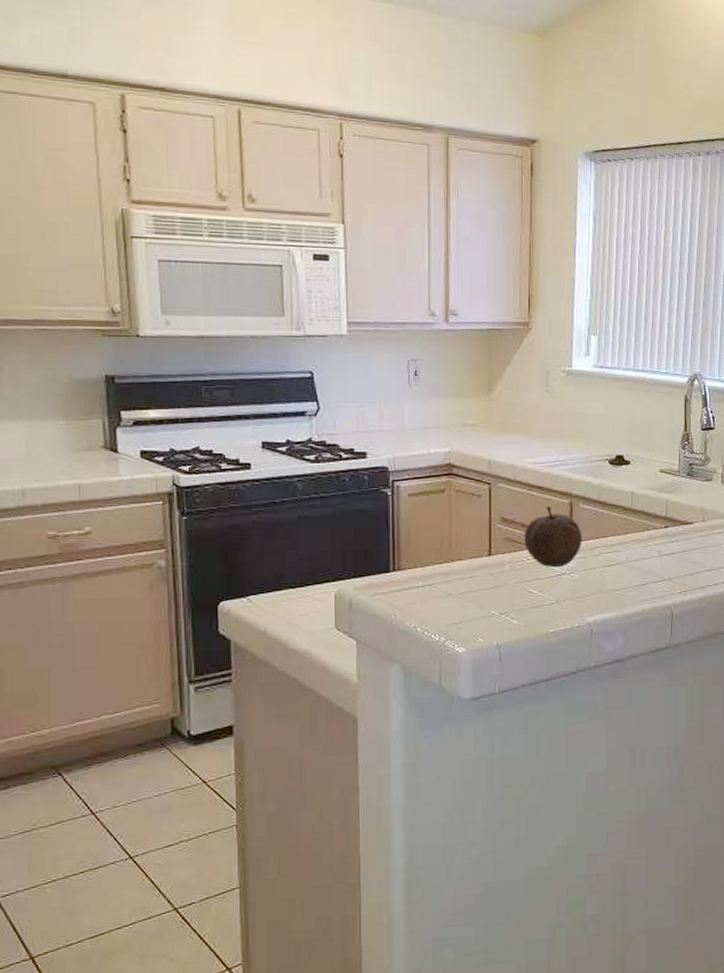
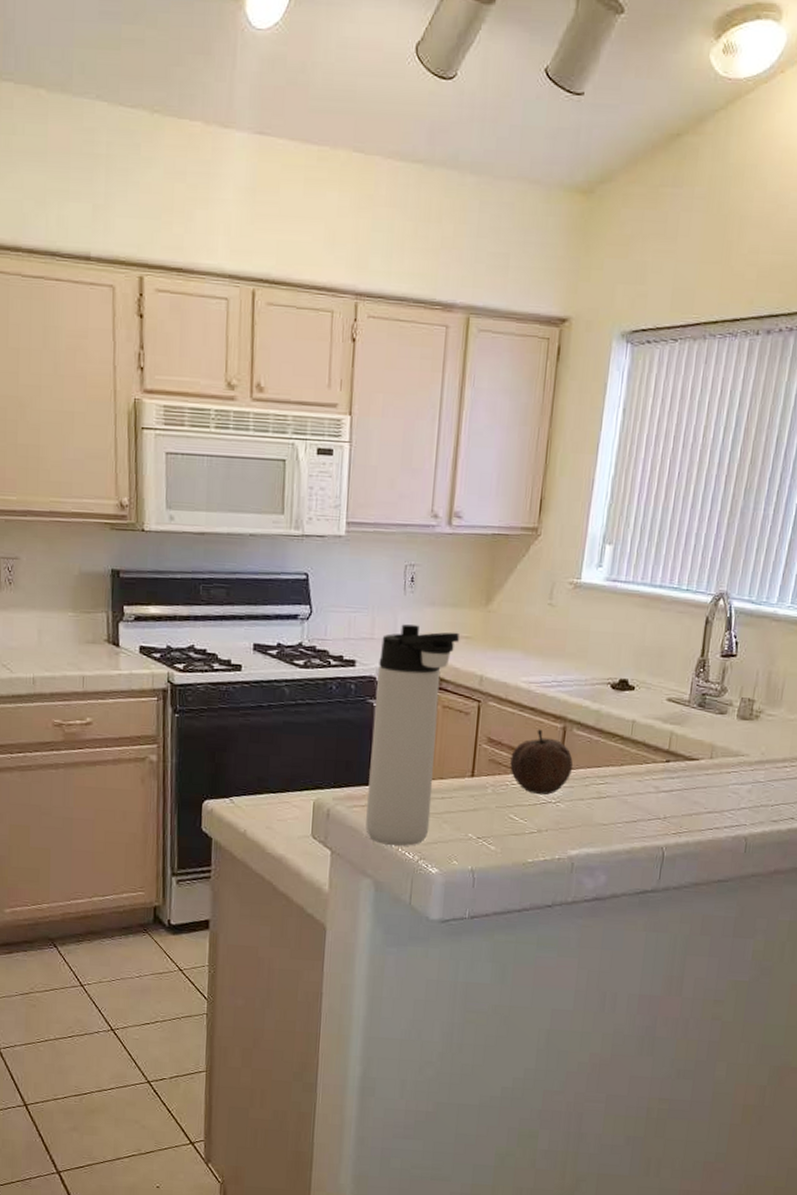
thermos bottle: none [389,416,466,630] -> present [365,624,460,847]

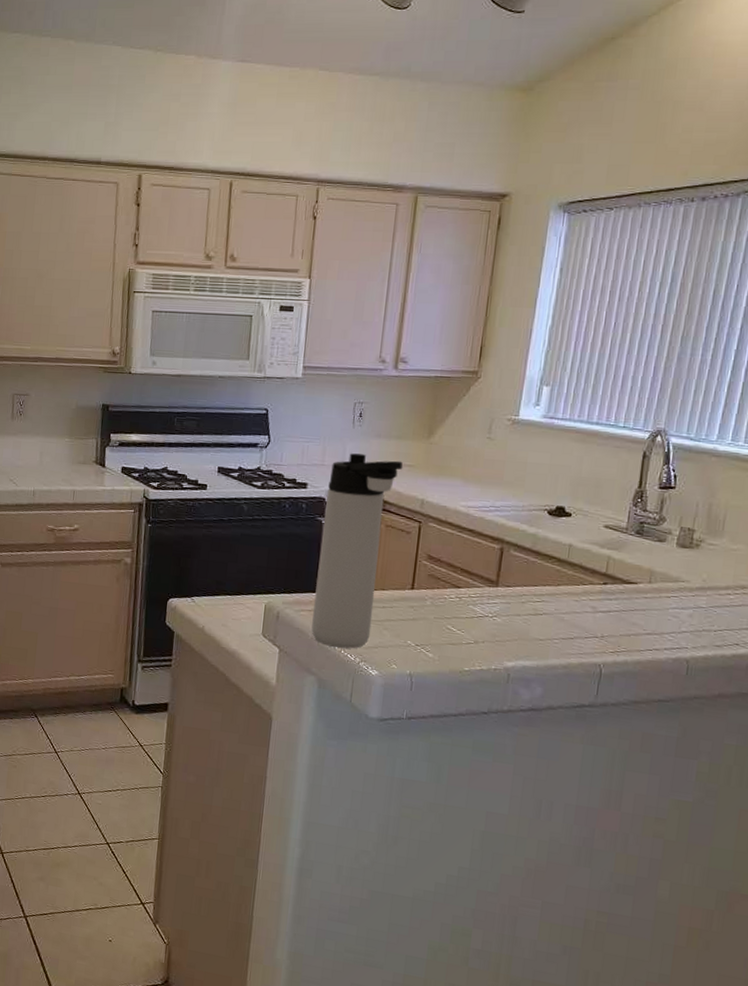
fruit: present [510,729,573,795] -> none [448,549,510,609]

